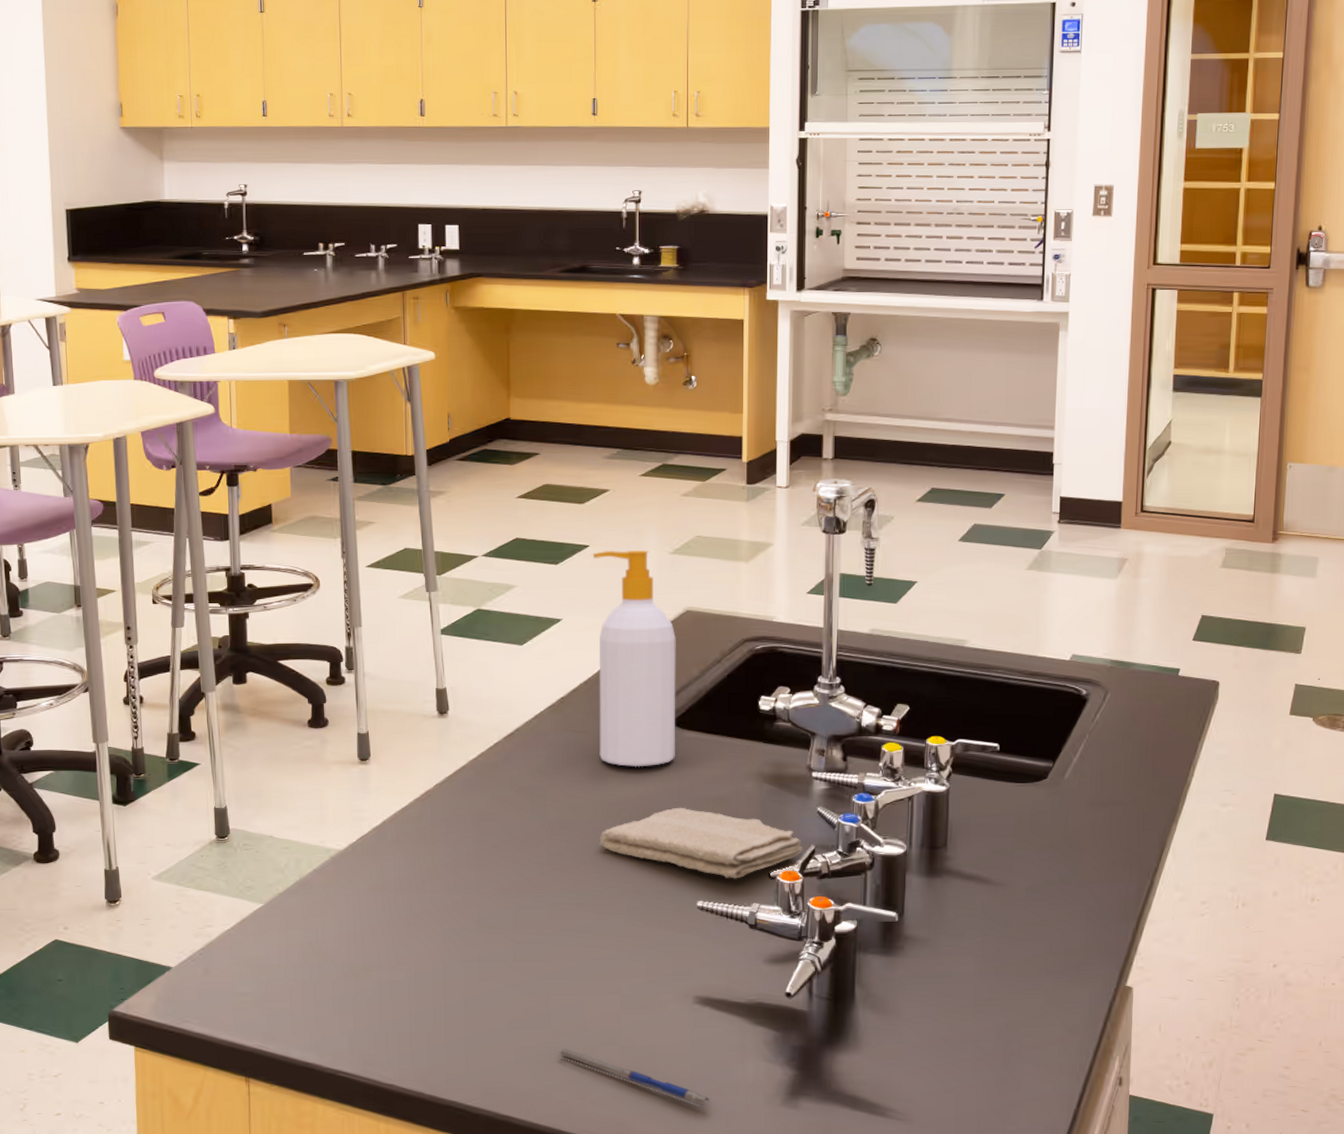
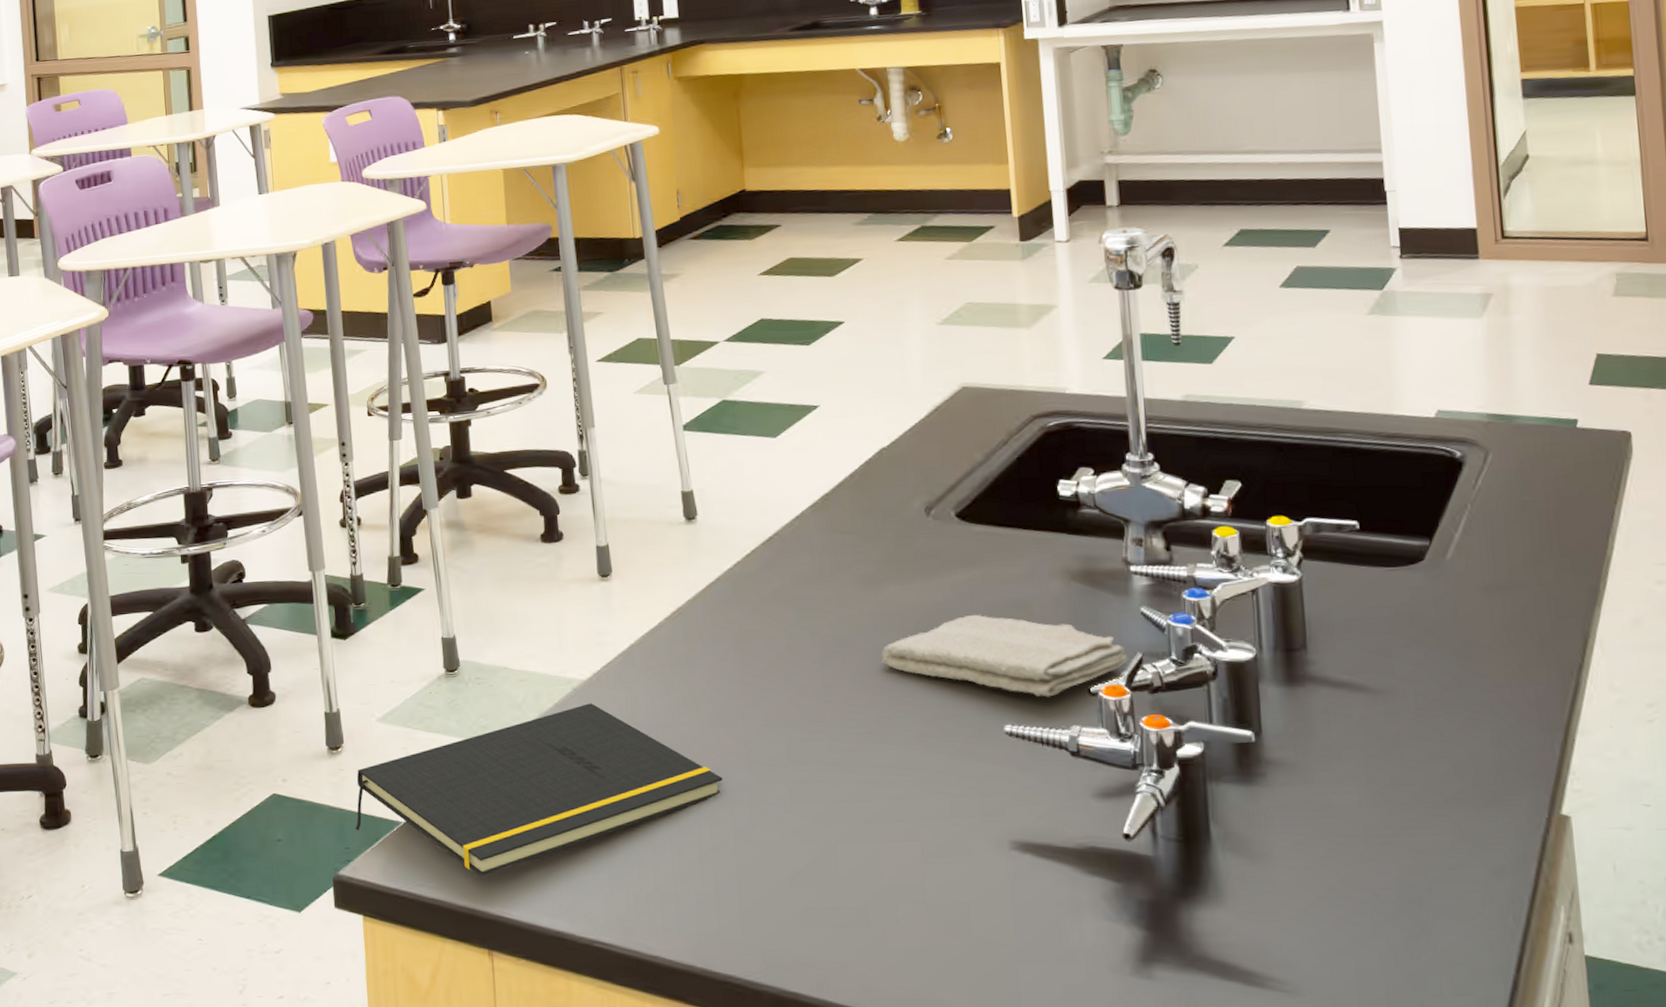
notepad: none [130,870,457,1015] -> present [355,703,723,877]
pen: present [557,1049,713,1107] -> none [850,909,1045,979]
soap bottle: present [593,550,676,767] -> none [849,323,964,570]

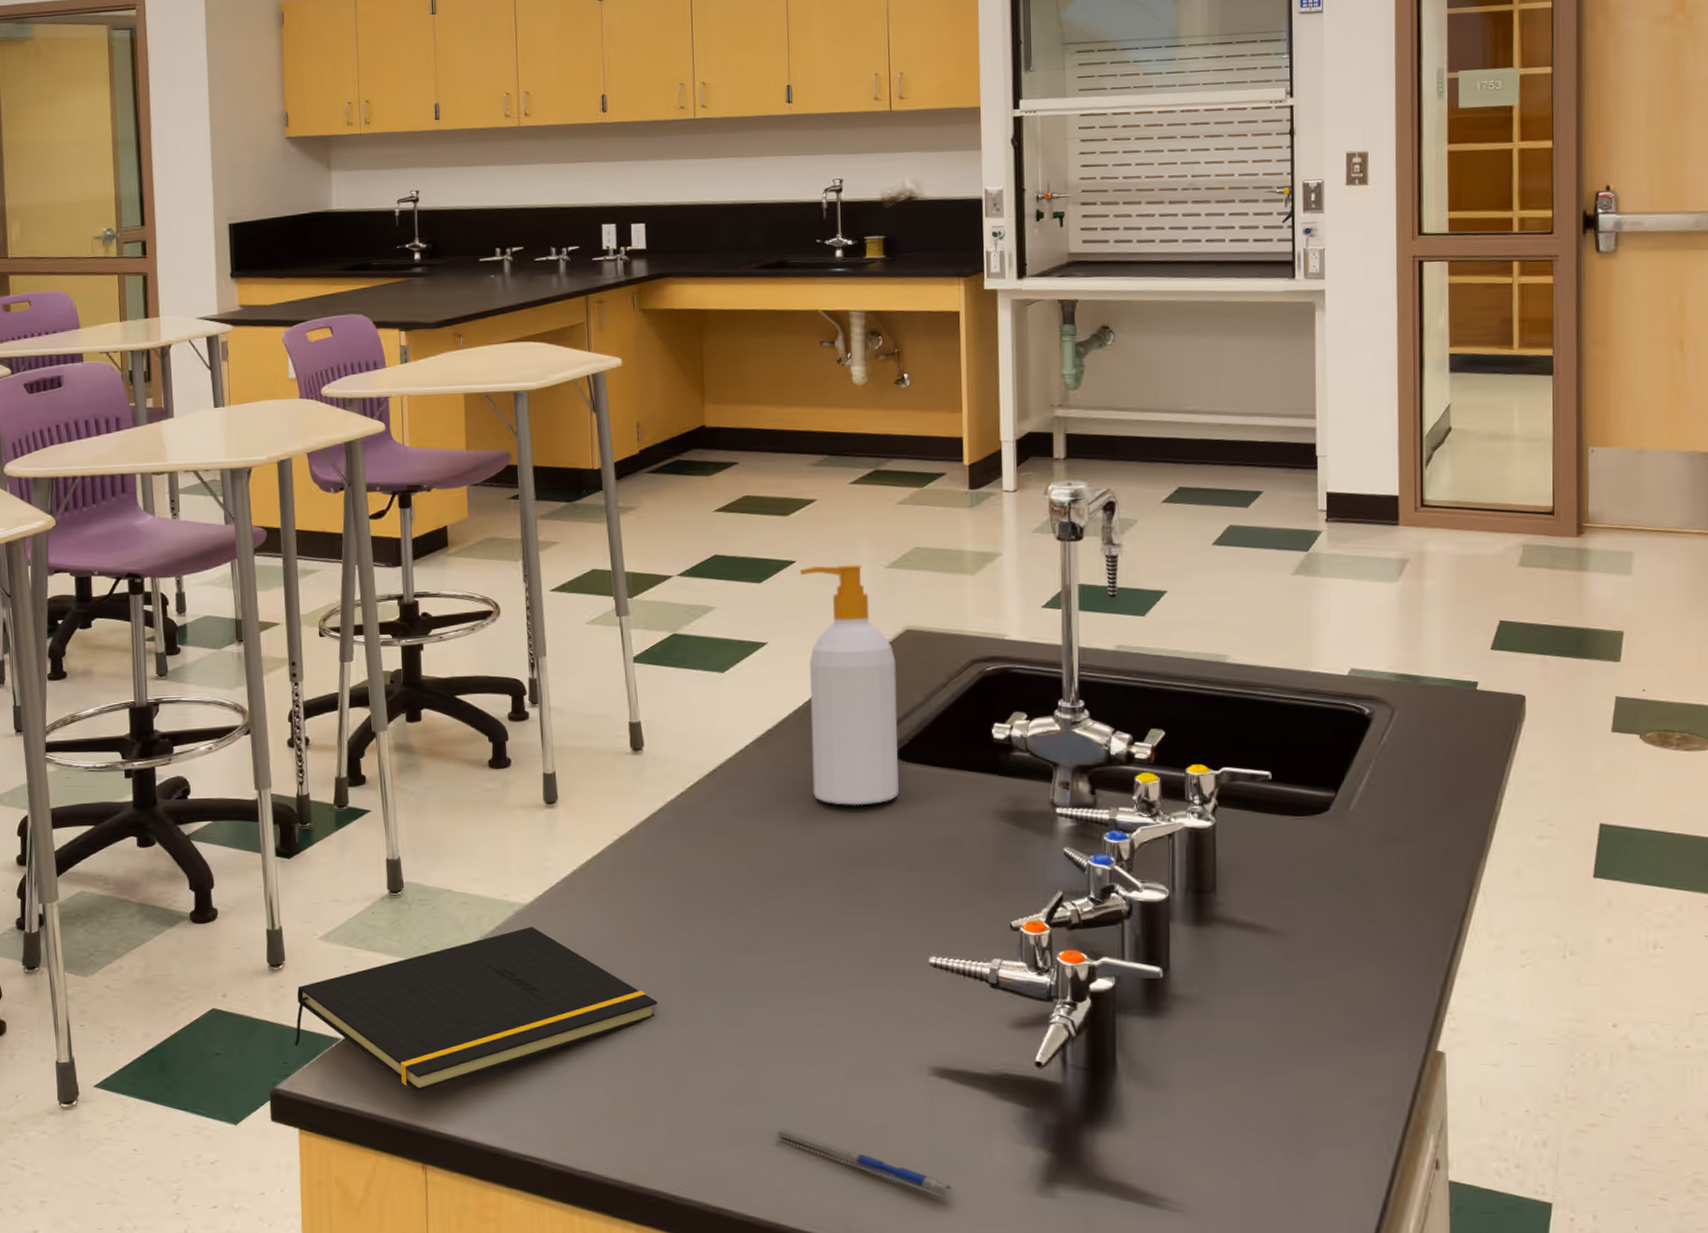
soap bottle: none [849,323,964,570] -> present [800,565,900,806]
pen: none [850,909,1045,979] -> present [774,1129,955,1197]
washcloth: present [881,614,1128,697] -> none [815,850,1049,931]

